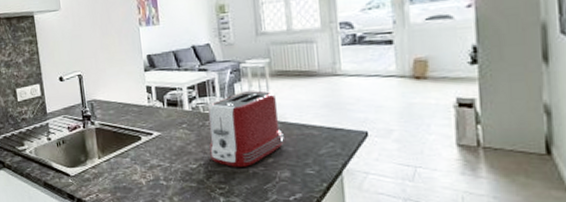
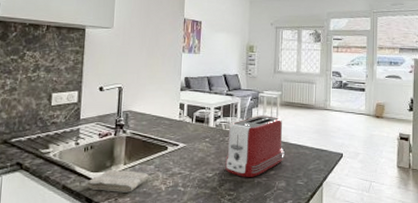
washcloth: none [65,164,127,188] -> present [85,169,149,193]

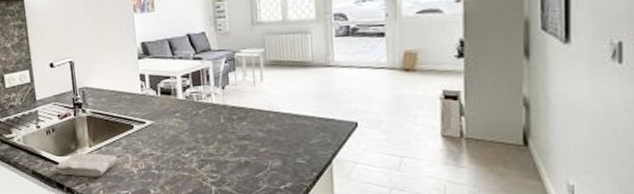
toaster: present [224,115,285,177] -> none [201,80,276,156]

